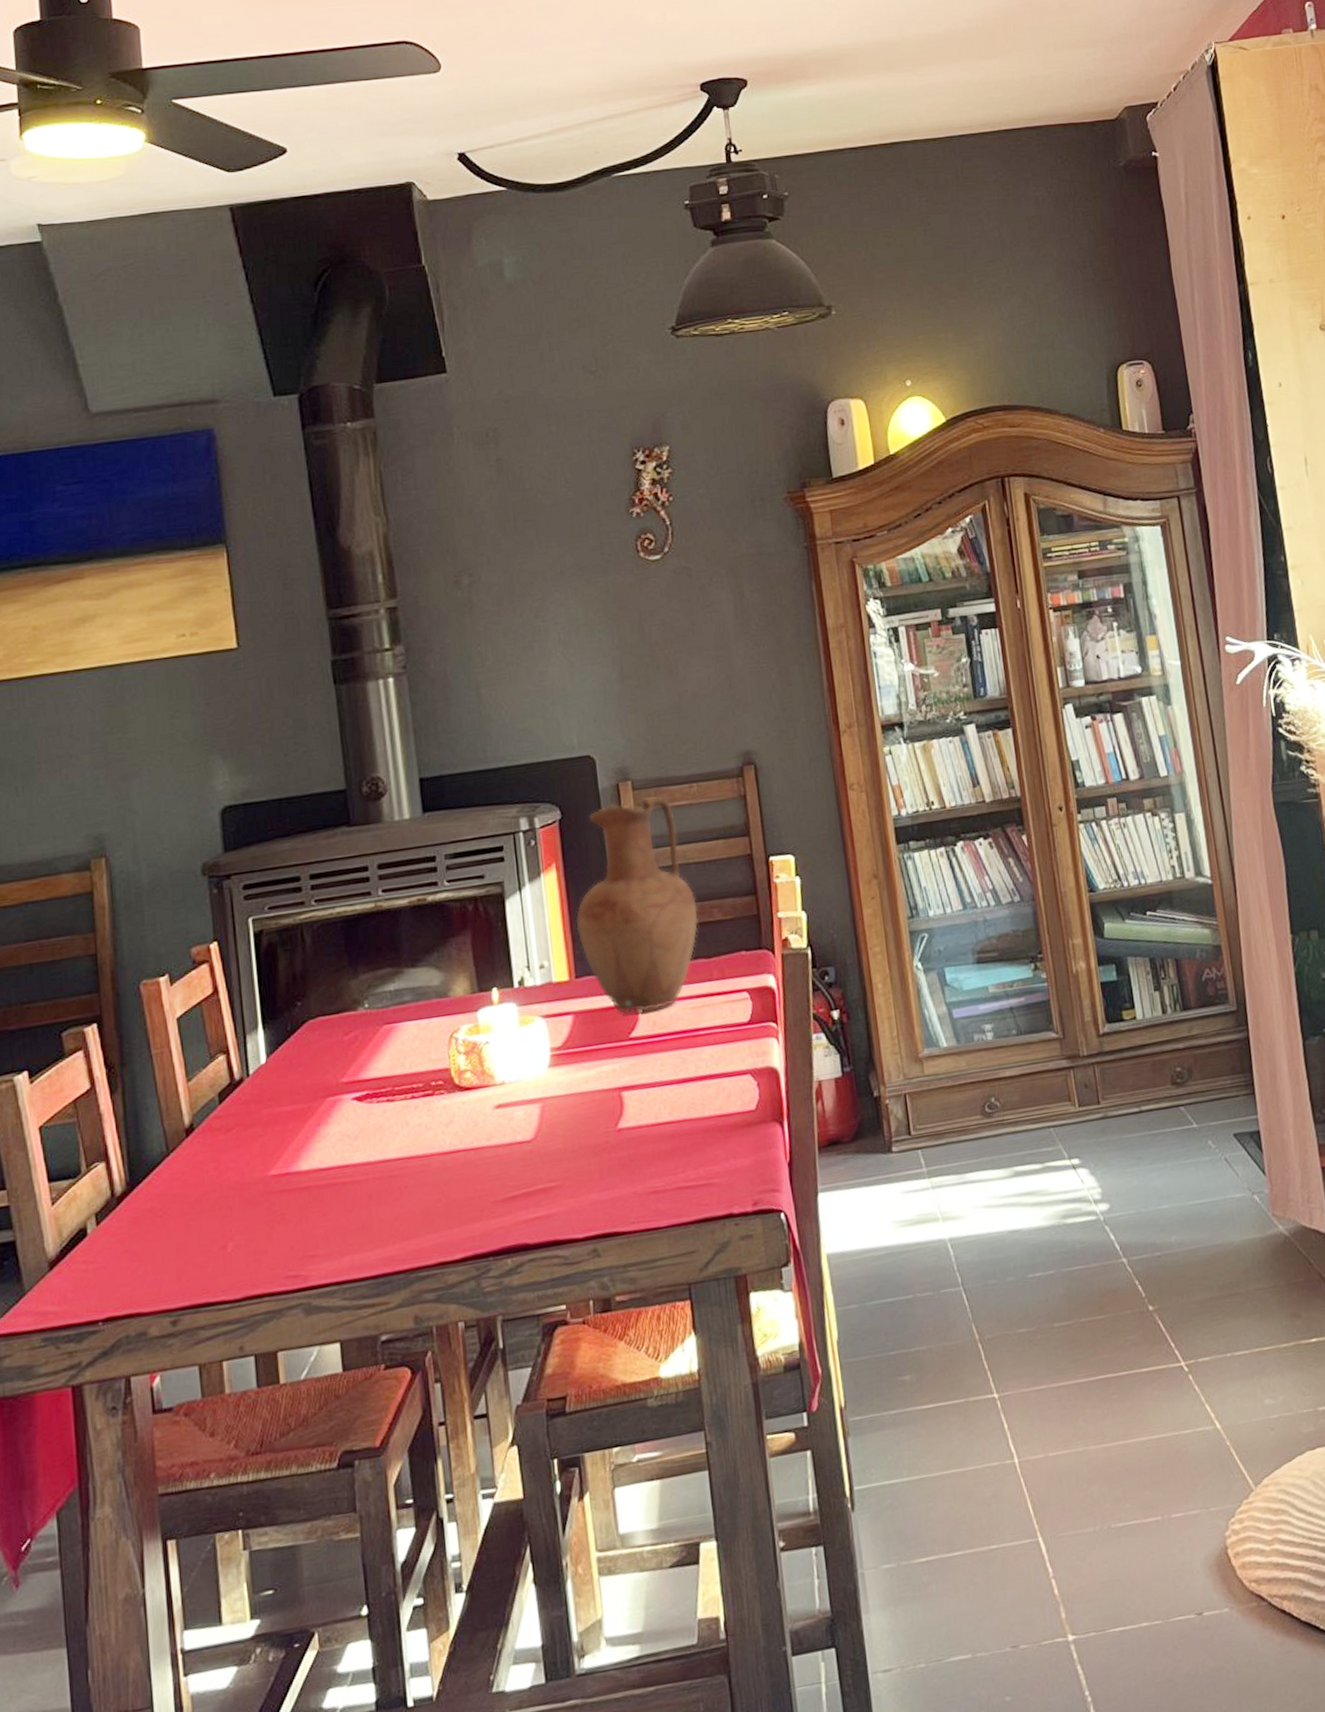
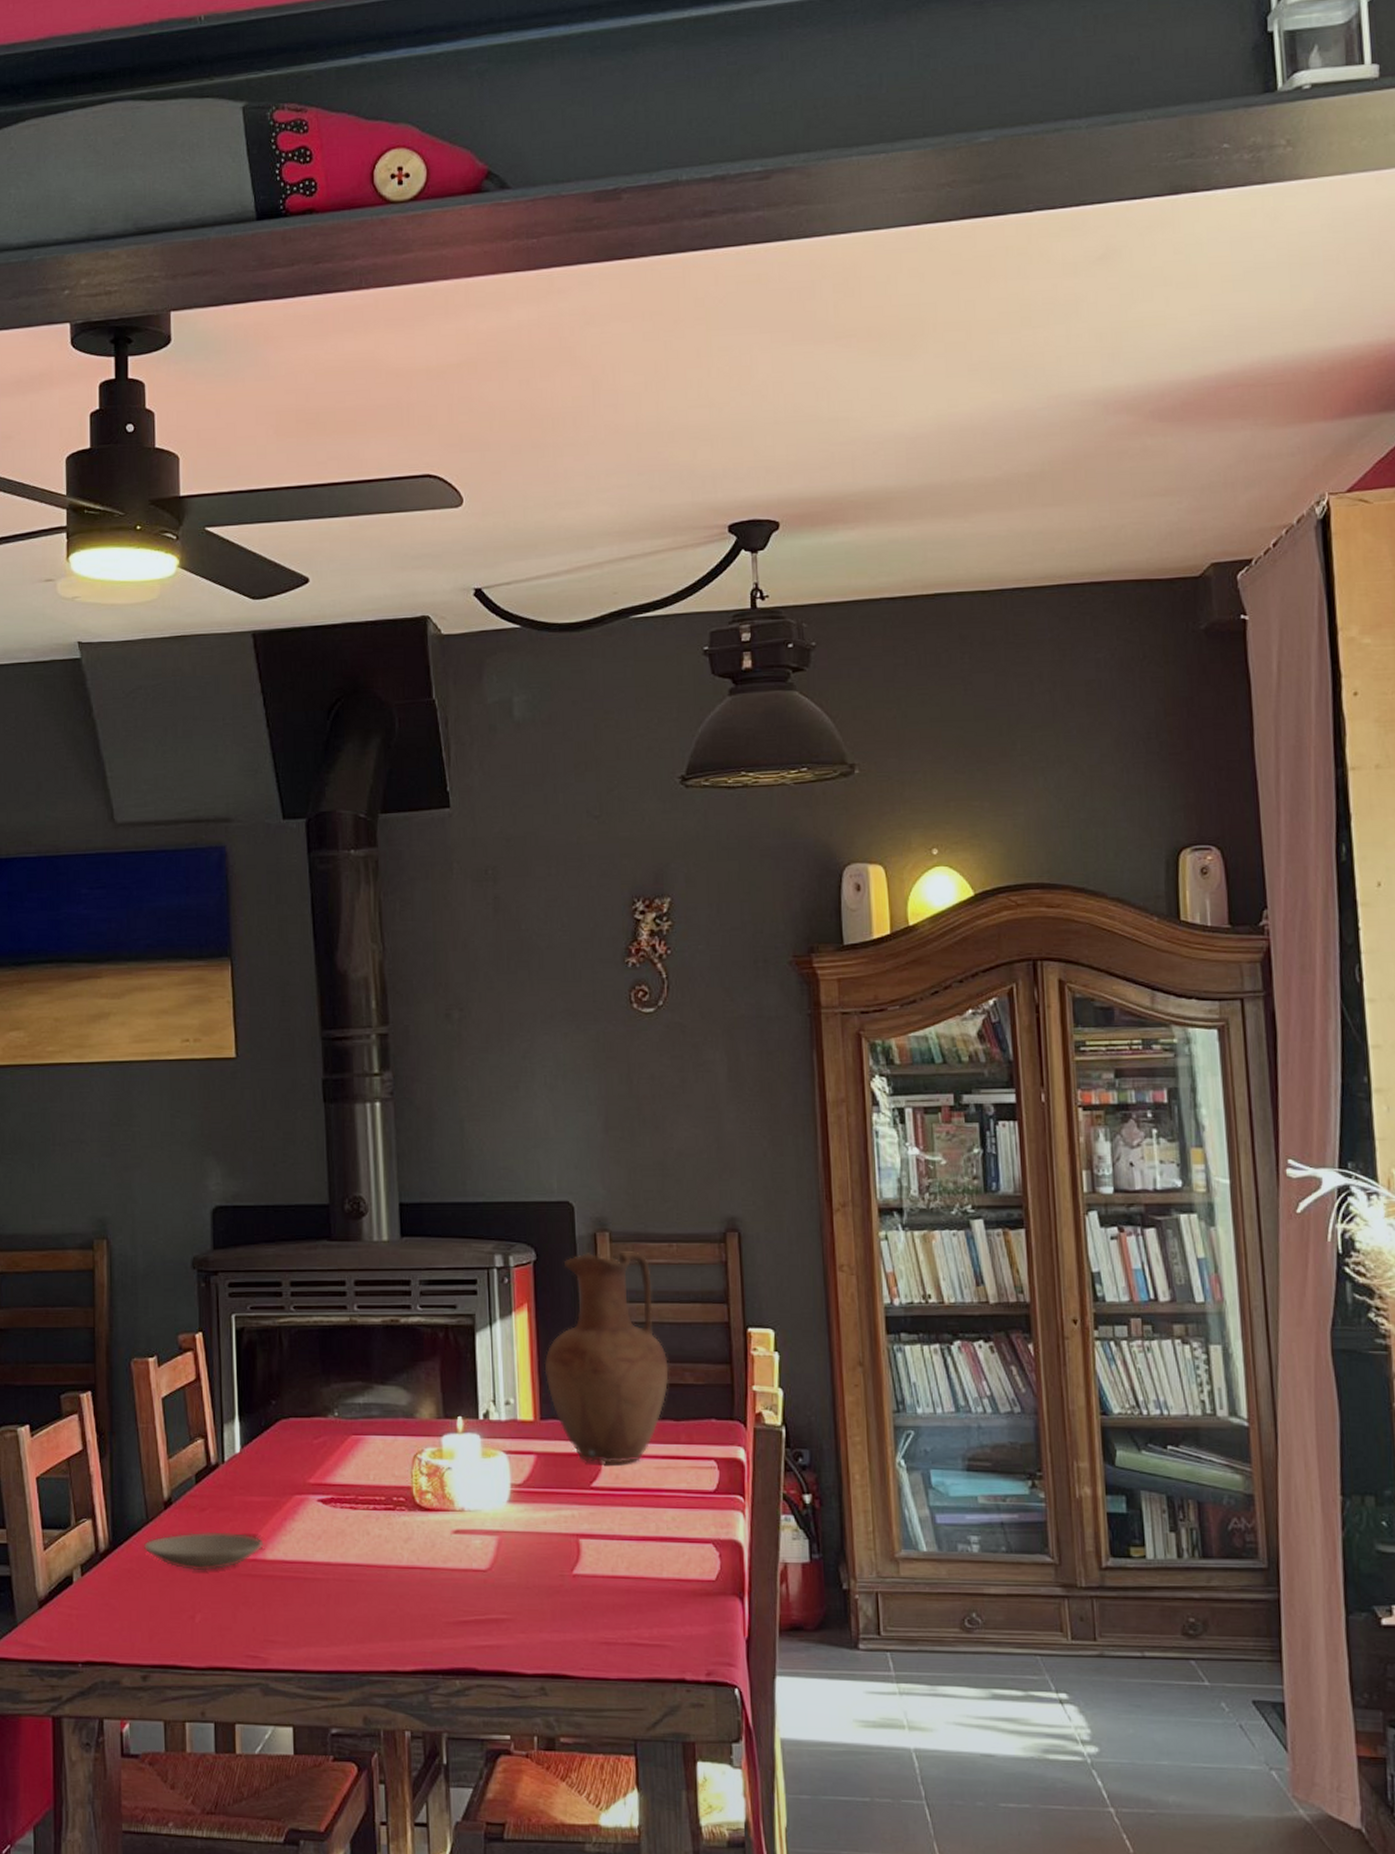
plate: none [164,1147,297,1198] -> present [143,1532,264,1571]

